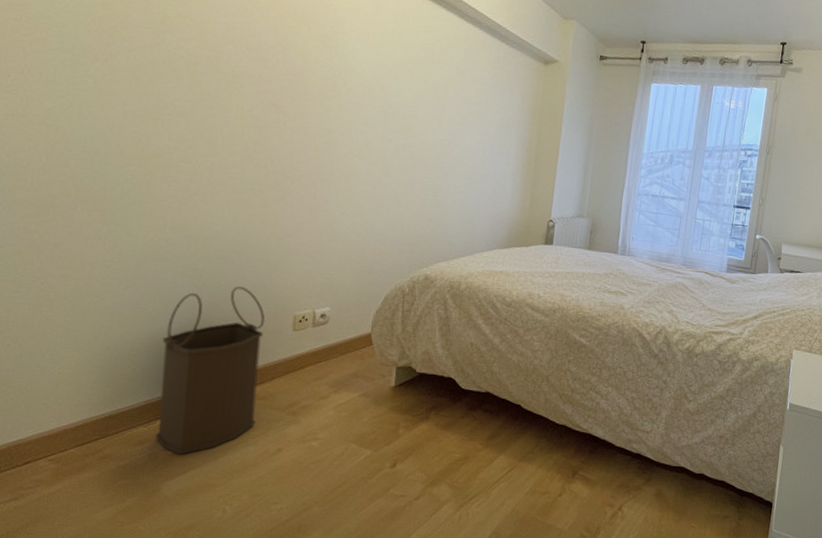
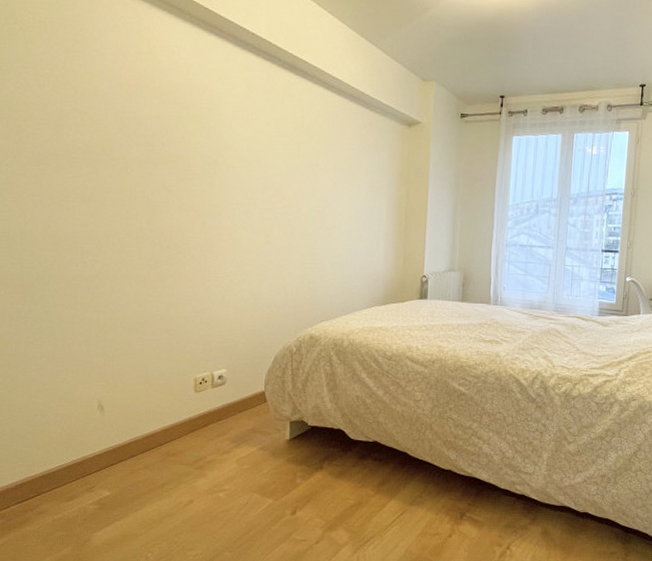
basket: present [156,286,265,455] -> none [82,354,170,508]

